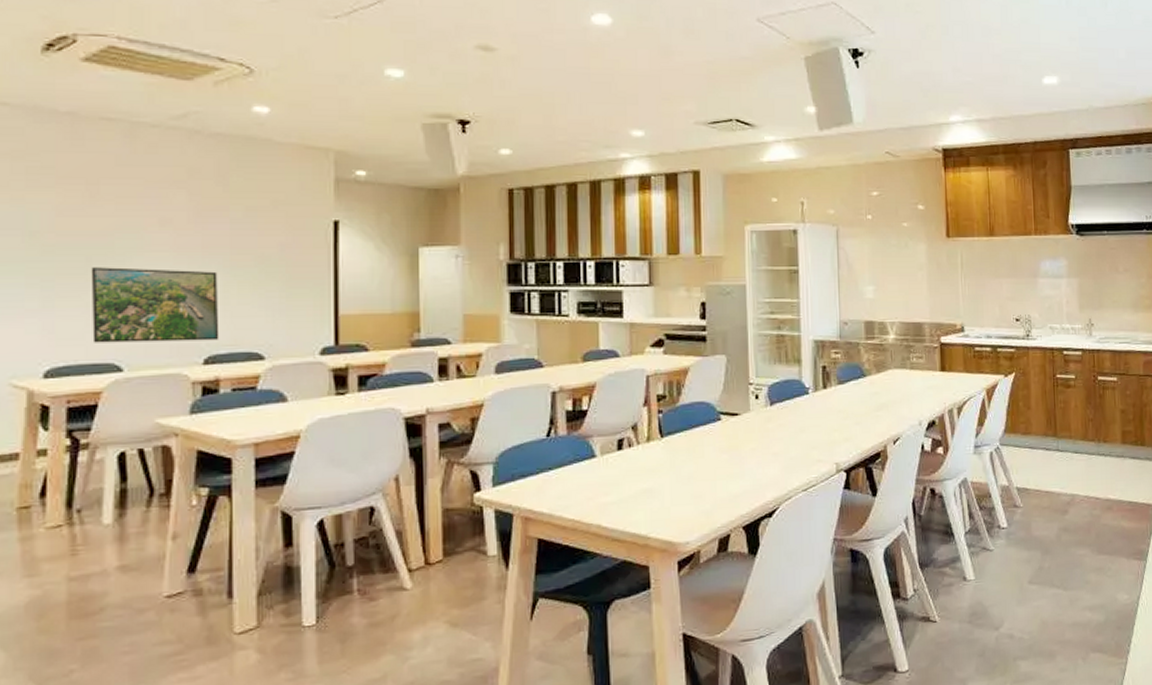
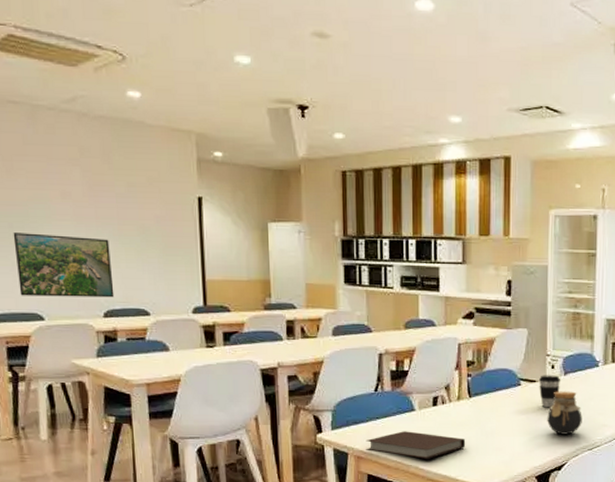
notebook: none [535,482,658,515] -> present [366,431,466,459]
coffee cup: none [741,406,767,445] -> present [538,375,561,408]
jar: none [753,423,794,475] -> present [547,391,582,435]

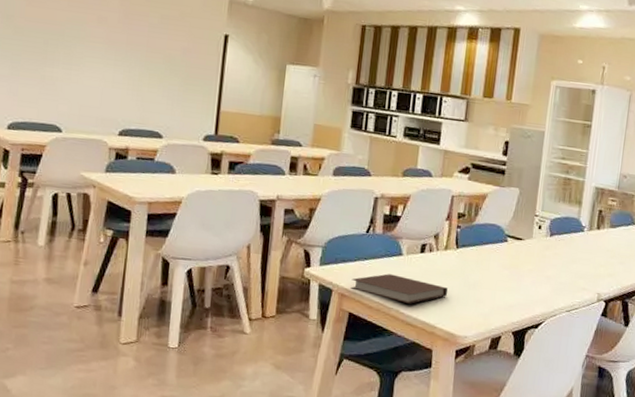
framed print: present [13,232,114,298] -> none [43,49,135,118]
coffee cup: present [538,375,561,408] -> none [524,234,547,267]
jar: present [547,391,582,435] -> none [529,251,564,295]

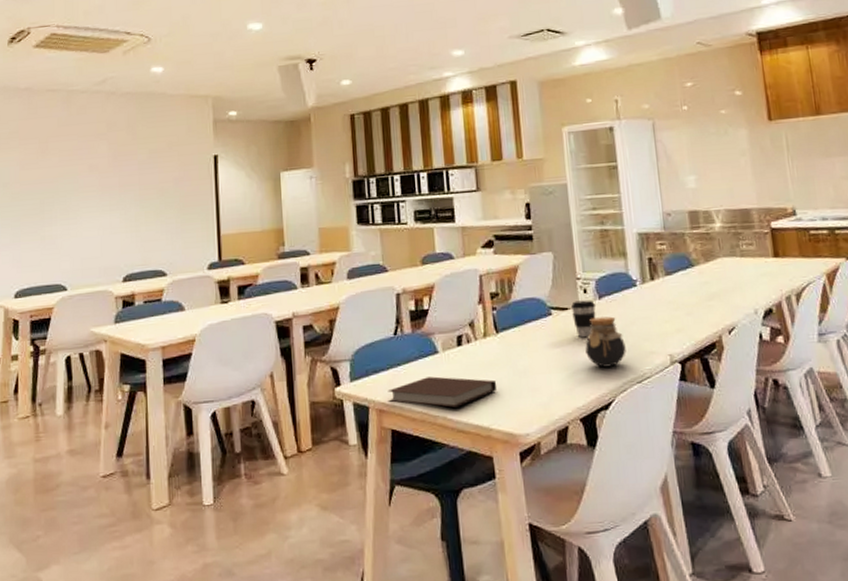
coffee cup: none [524,234,547,267] -> present [570,300,597,338]
jar: none [529,251,564,295] -> present [585,316,626,368]

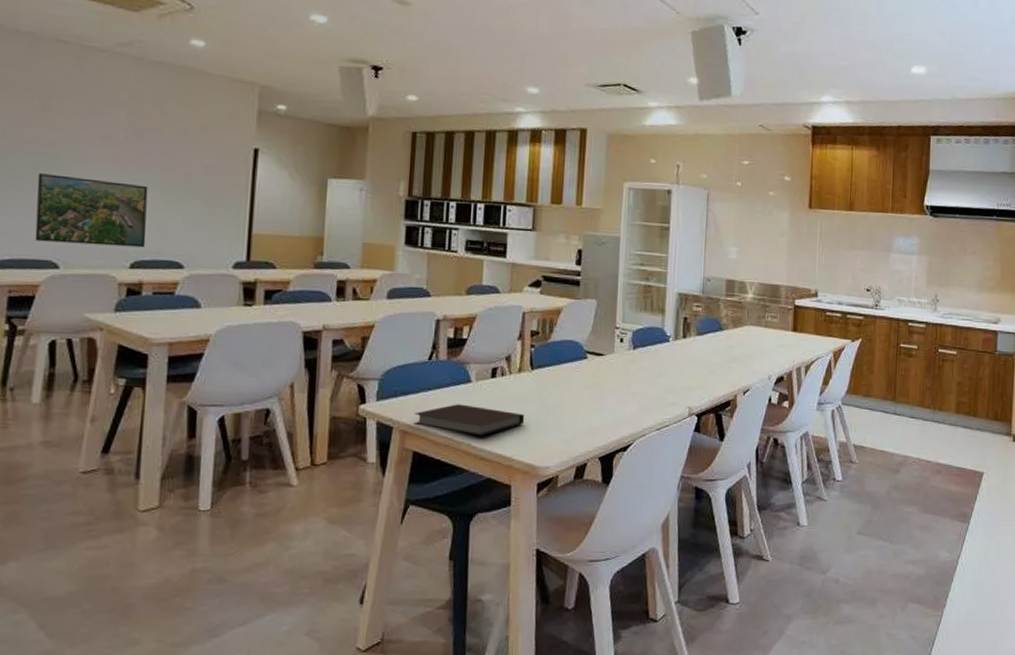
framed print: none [43,205,134,269] -> present [34,173,148,248]
coffee cup: present [570,300,597,338] -> none [605,348,630,384]
jar: present [585,316,626,368] -> none [613,366,651,413]

